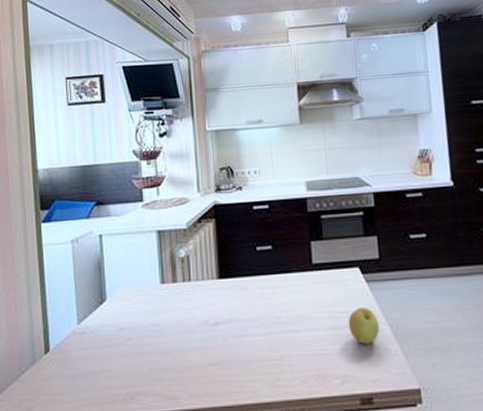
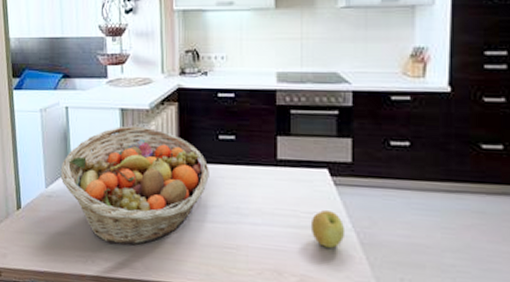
fruit basket: none [94,246,249,375] -> present [60,126,209,246]

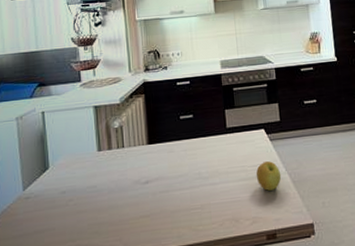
fruit basket: present [60,126,209,246] -> none [38,118,175,230]

